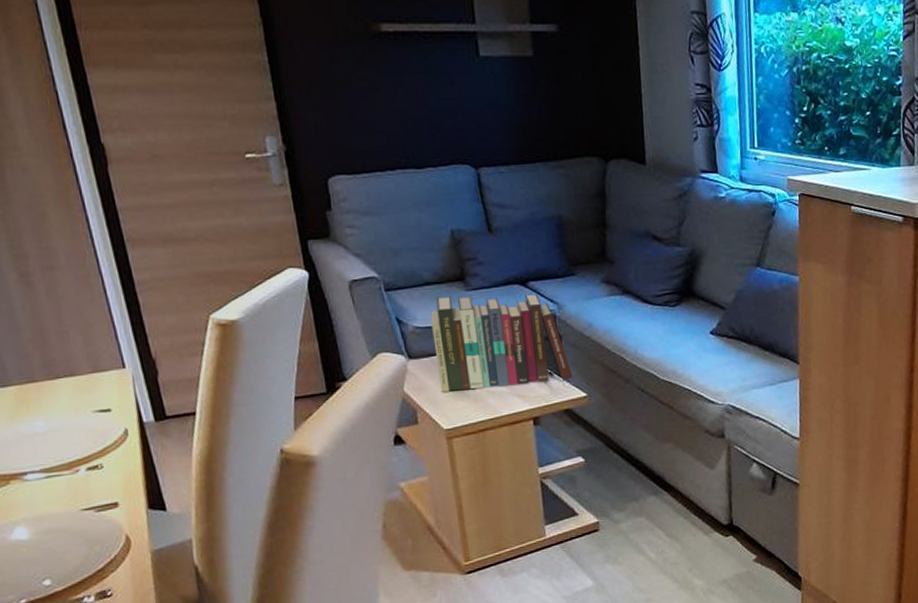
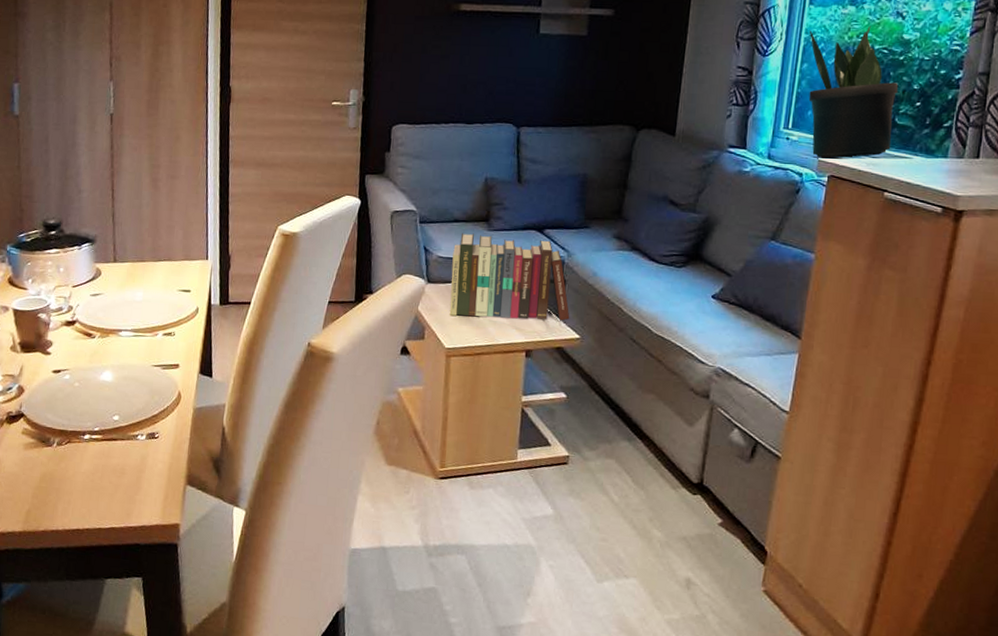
planter: none [758,33,851,178] -> present [808,26,899,160]

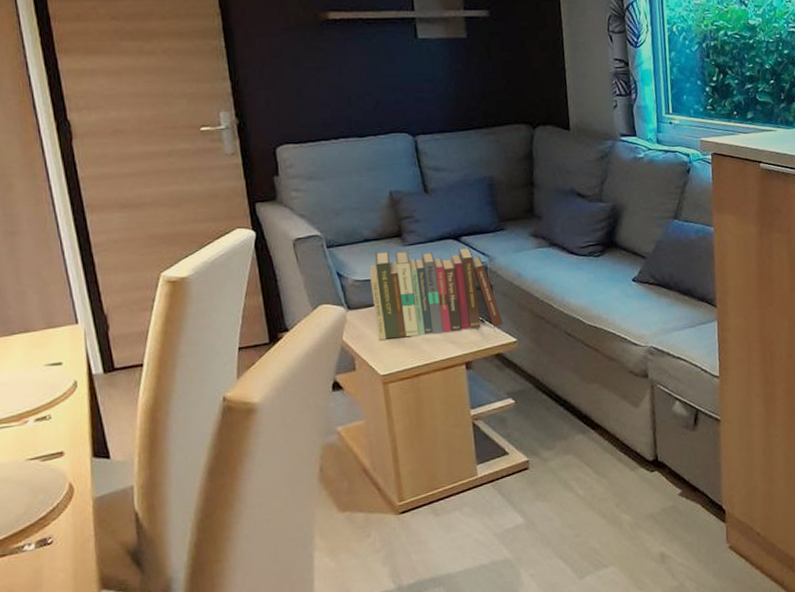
planter: present [808,26,899,160] -> none [670,14,758,139]

